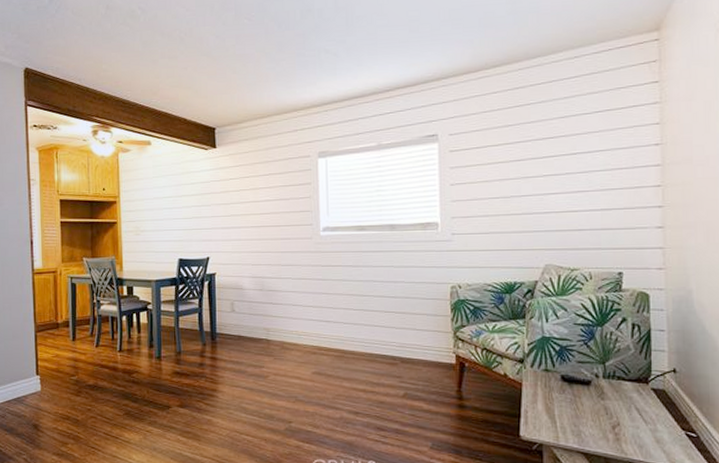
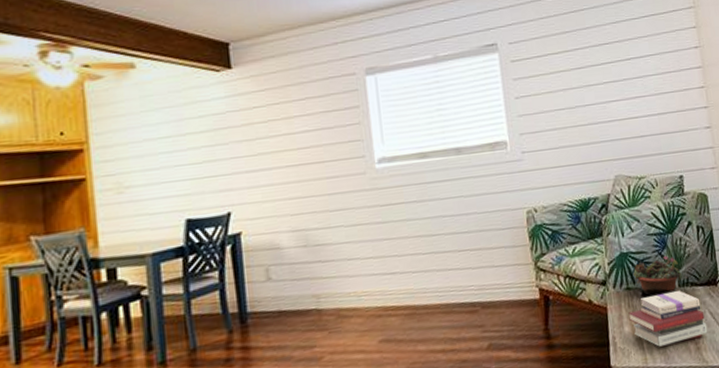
books: none [544,381,631,430] -> present [628,290,708,347]
succulent planter: none [553,346,614,383] -> present [632,255,687,296]

